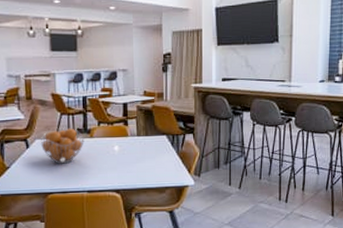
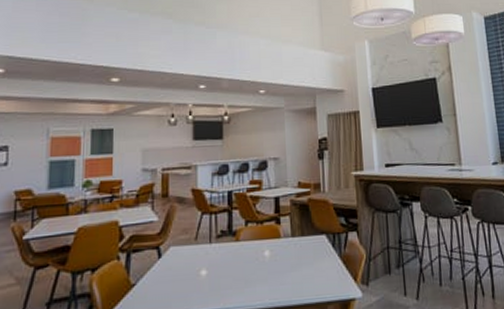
fruit basket: present [40,128,84,164] -> none [175,230,229,277]

